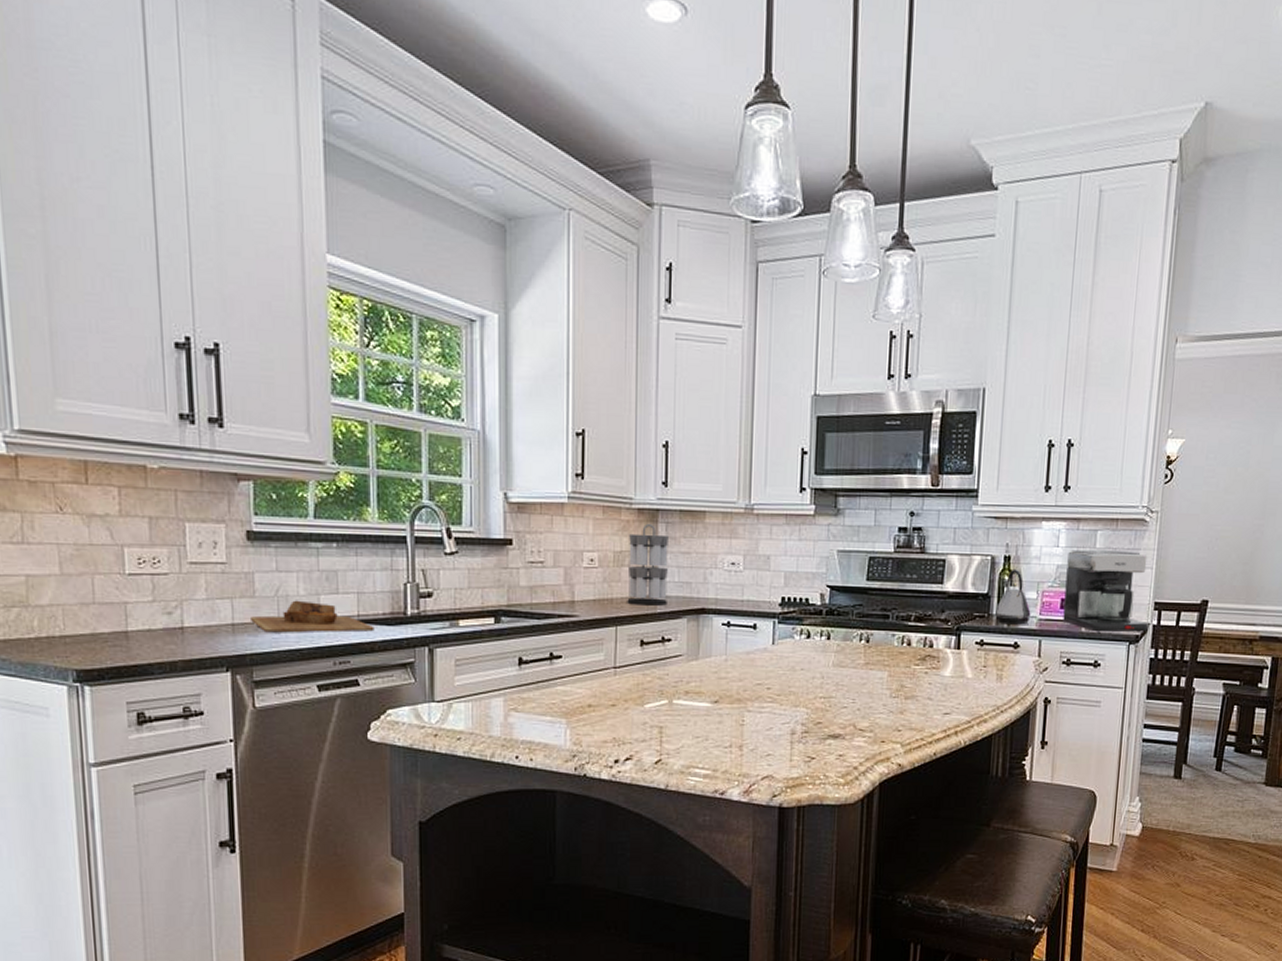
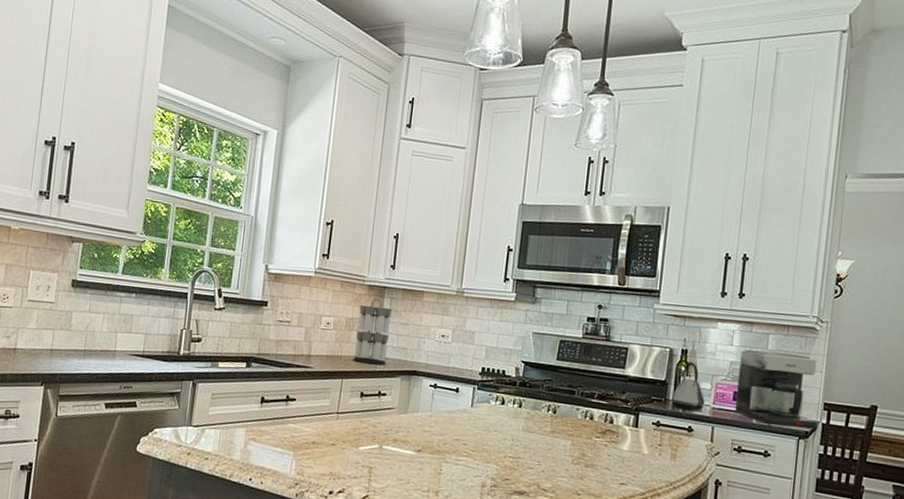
cutting board: present [251,600,375,633] -> none [65,335,154,365]

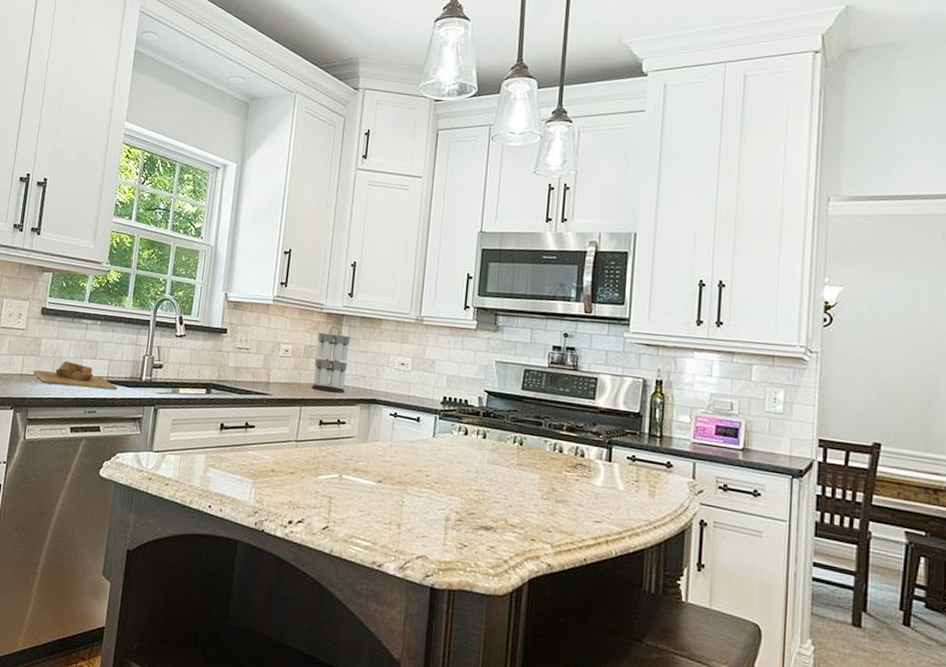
cutting board: none [65,335,154,365] -> present [34,361,117,391]
kettle: present [671,361,705,413] -> none [647,392,684,447]
coffee maker: present [735,349,818,429] -> none [718,380,813,468]

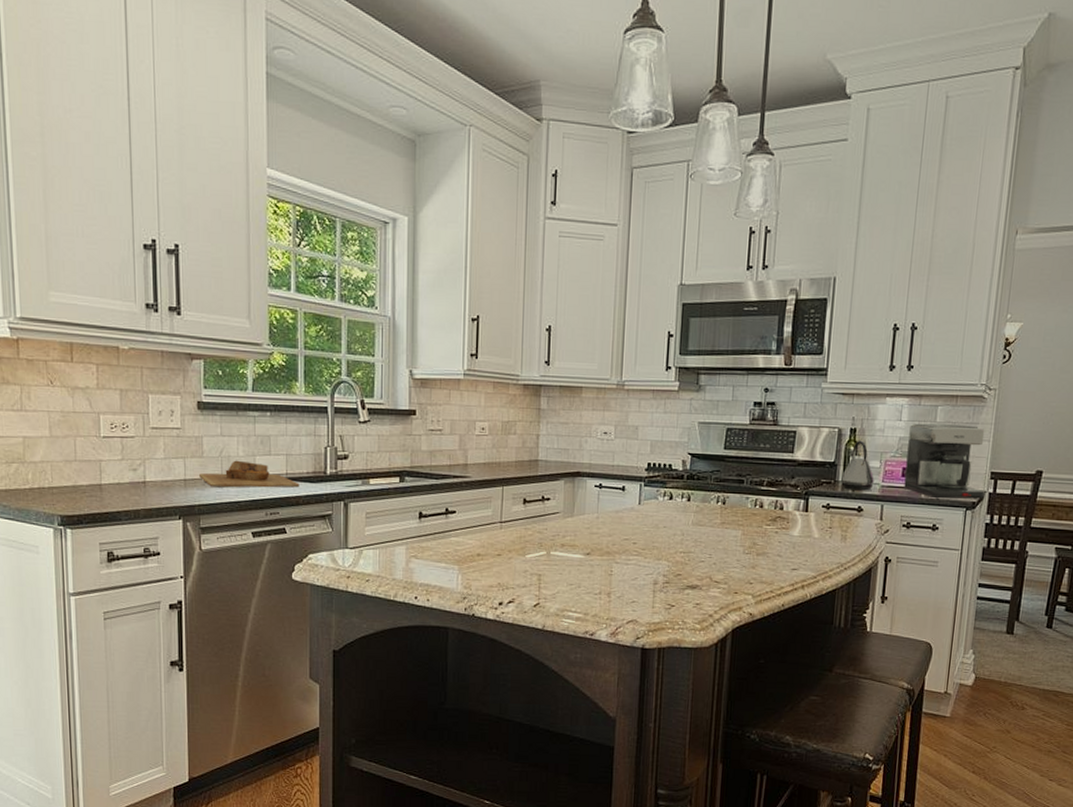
spice rack: present [311,325,351,394] -> none [512,397,551,469]
kettle: none [647,392,684,447] -> present [841,440,874,492]
coffee maker: none [718,380,813,468] -> present [904,423,985,499]

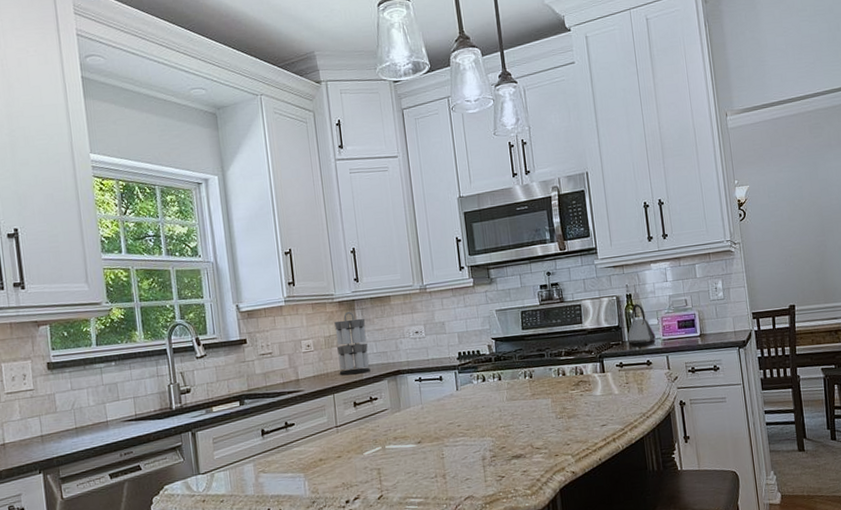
cutting board: present [199,460,300,488] -> none [55,409,149,439]
spice rack: none [512,397,551,469] -> present [334,311,370,376]
coffee maker: present [904,423,985,499] -> none [676,276,751,344]

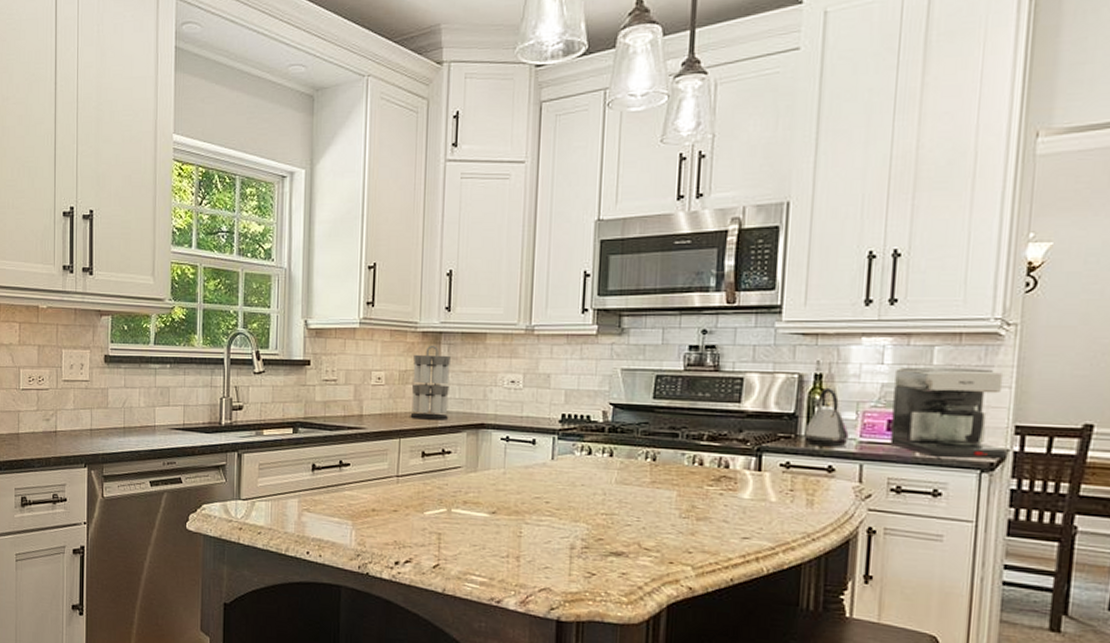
coffee maker: none [676,276,751,344] -> present [890,366,1007,459]

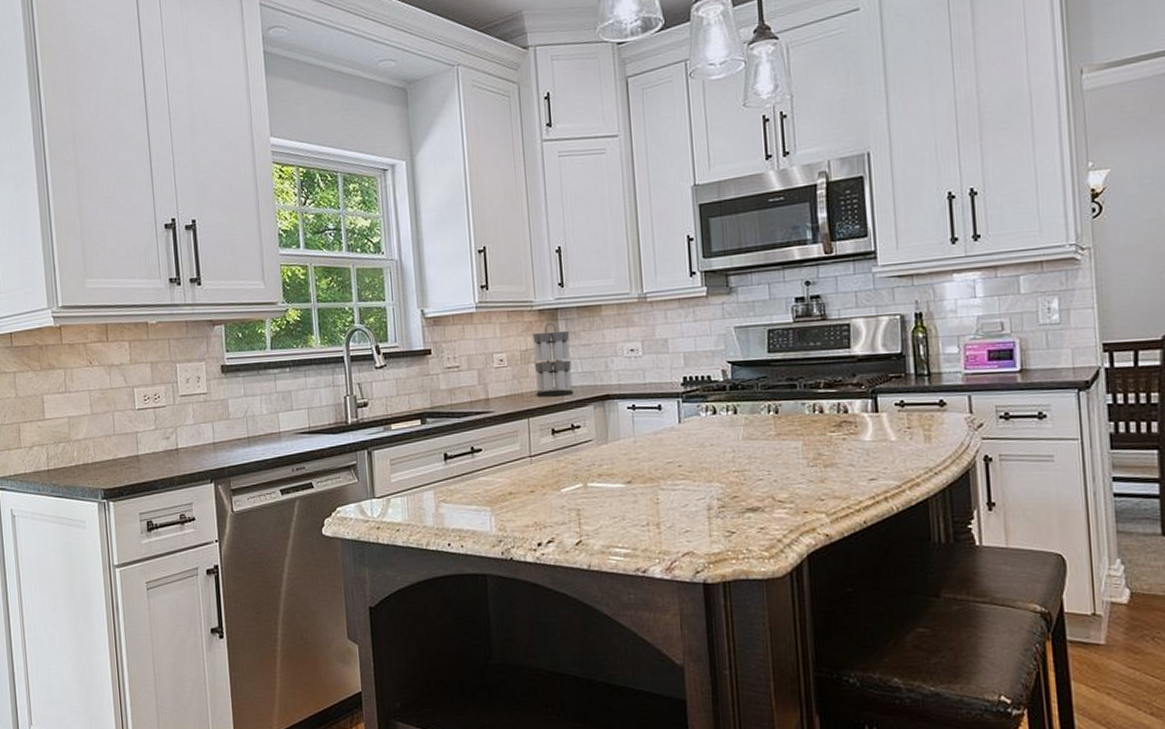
kettle: present [804,387,849,449] -> none [913,325,954,384]
coffee maker: present [890,366,1007,459] -> none [988,292,1099,382]

